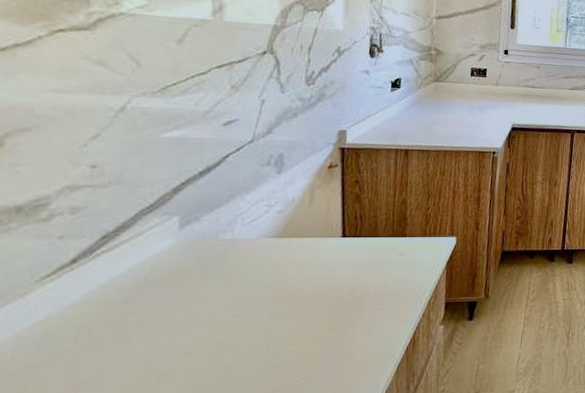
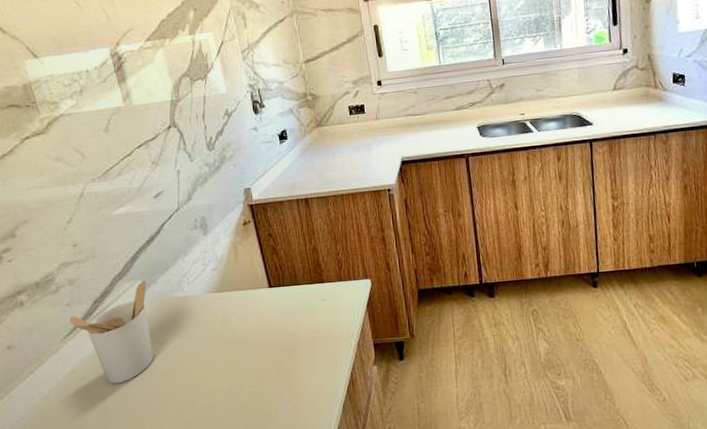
utensil holder: none [56,217,187,339] -> present [69,280,154,384]

